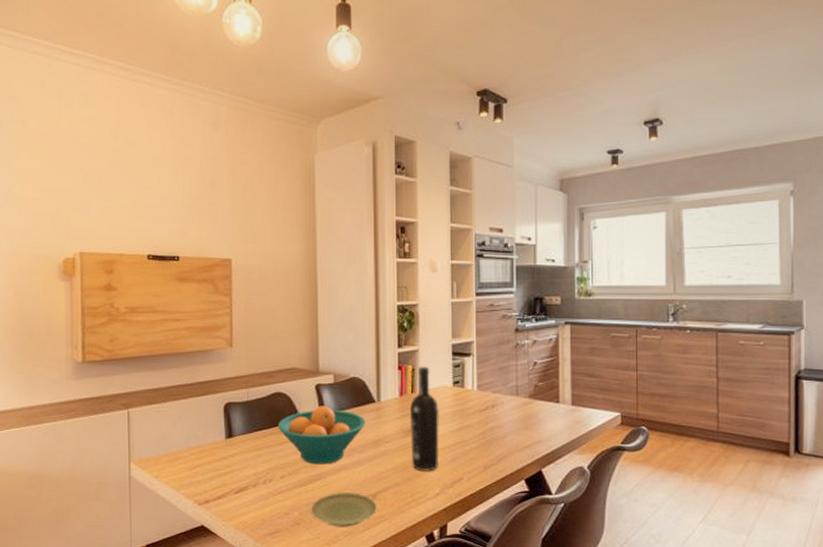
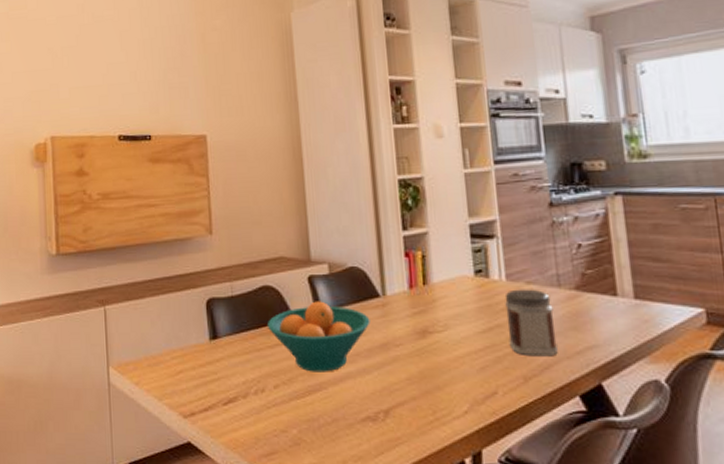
plate: present [310,493,378,527] -> none [311,407,392,450]
wine bottle: present [409,366,440,471] -> none [423,252,464,383]
jar: none [475,397,511,450] -> present [504,289,558,357]

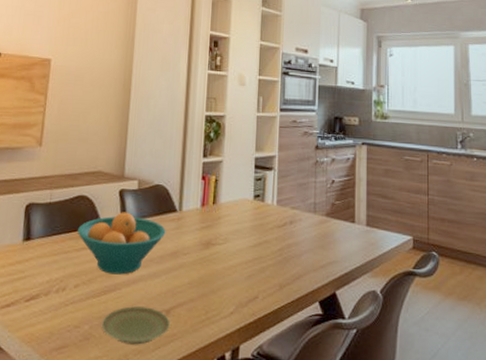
plate: none [311,407,392,450] -> present [101,306,171,345]
jar: present [504,289,558,357] -> none [272,212,308,269]

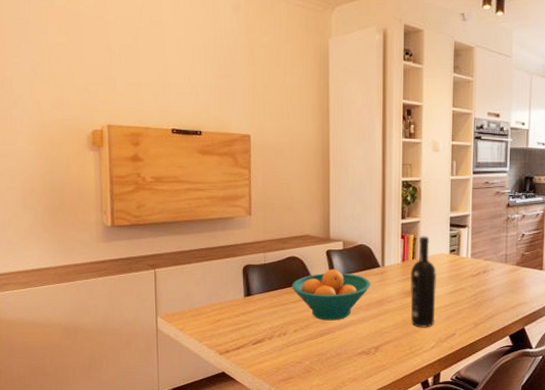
plate: present [101,306,171,345] -> none [320,345,380,375]
wine bottle: none [207,178,240,288] -> present [410,236,437,328]

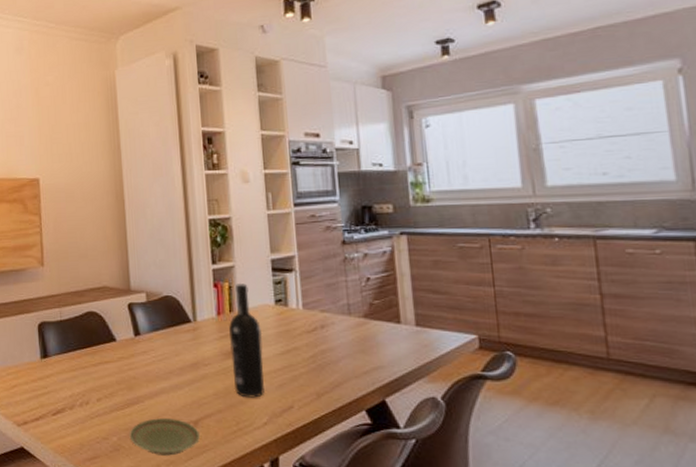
fruit bowl: present [291,269,371,321] -> none [91,325,183,388]
plate: none [320,345,380,375] -> present [129,418,201,456]

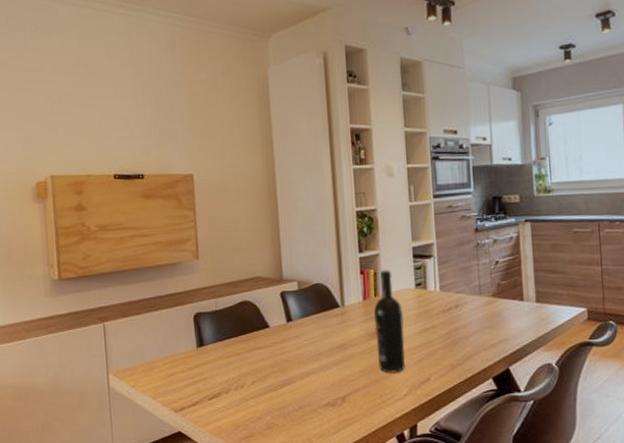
plate: present [129,418,201,456] -> none [282,396,348,430]

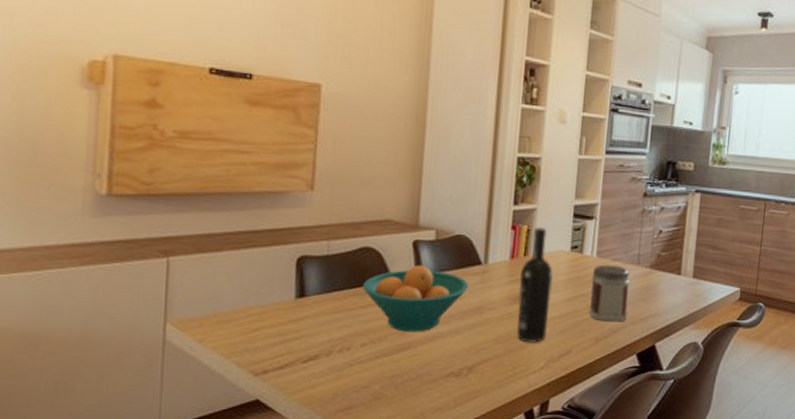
fruit bowl: none [245,312,332,370] -> present [362,265,469,332]
jar: none [438,297,477,350] -> present [589,264,630,322]

